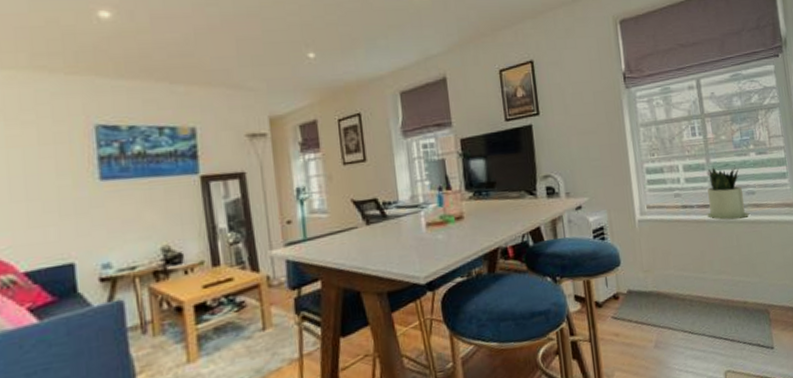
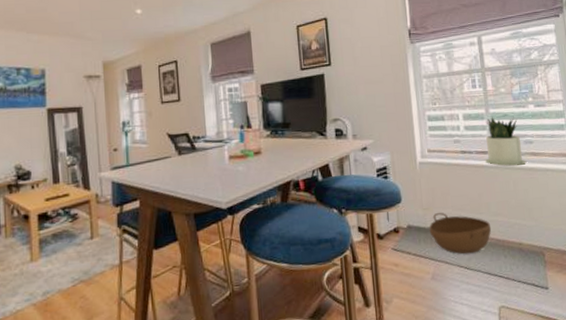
basket: none [650,273,716,318] -> present [429,212,492,254]

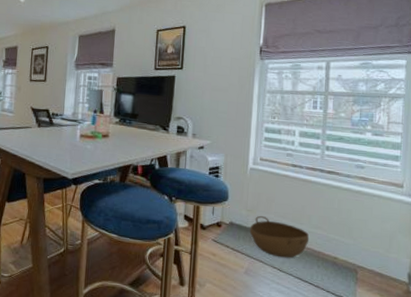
planter: present [485,116,527,167] -> none [314,138,355,188]

